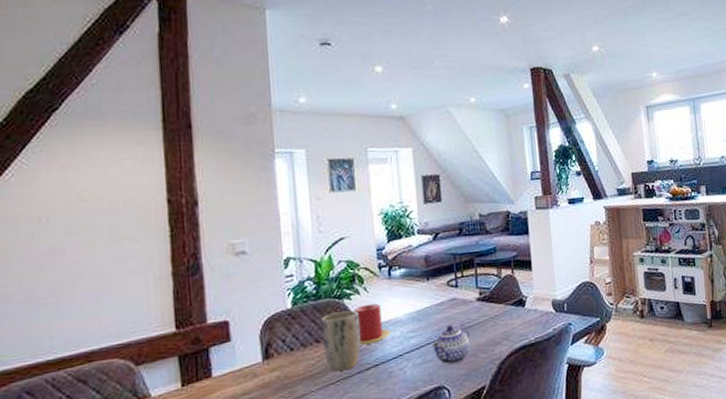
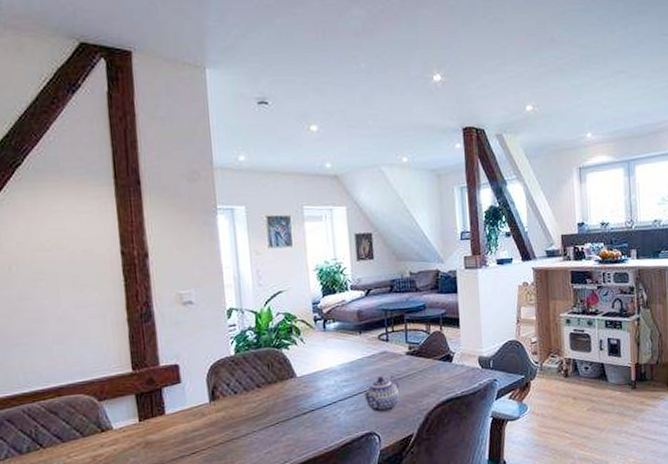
plant pot: present [320,310,361,372] -> none [261,359,298,415]
candle: present [354,303,391,346] -> none [292,353,325,392]

